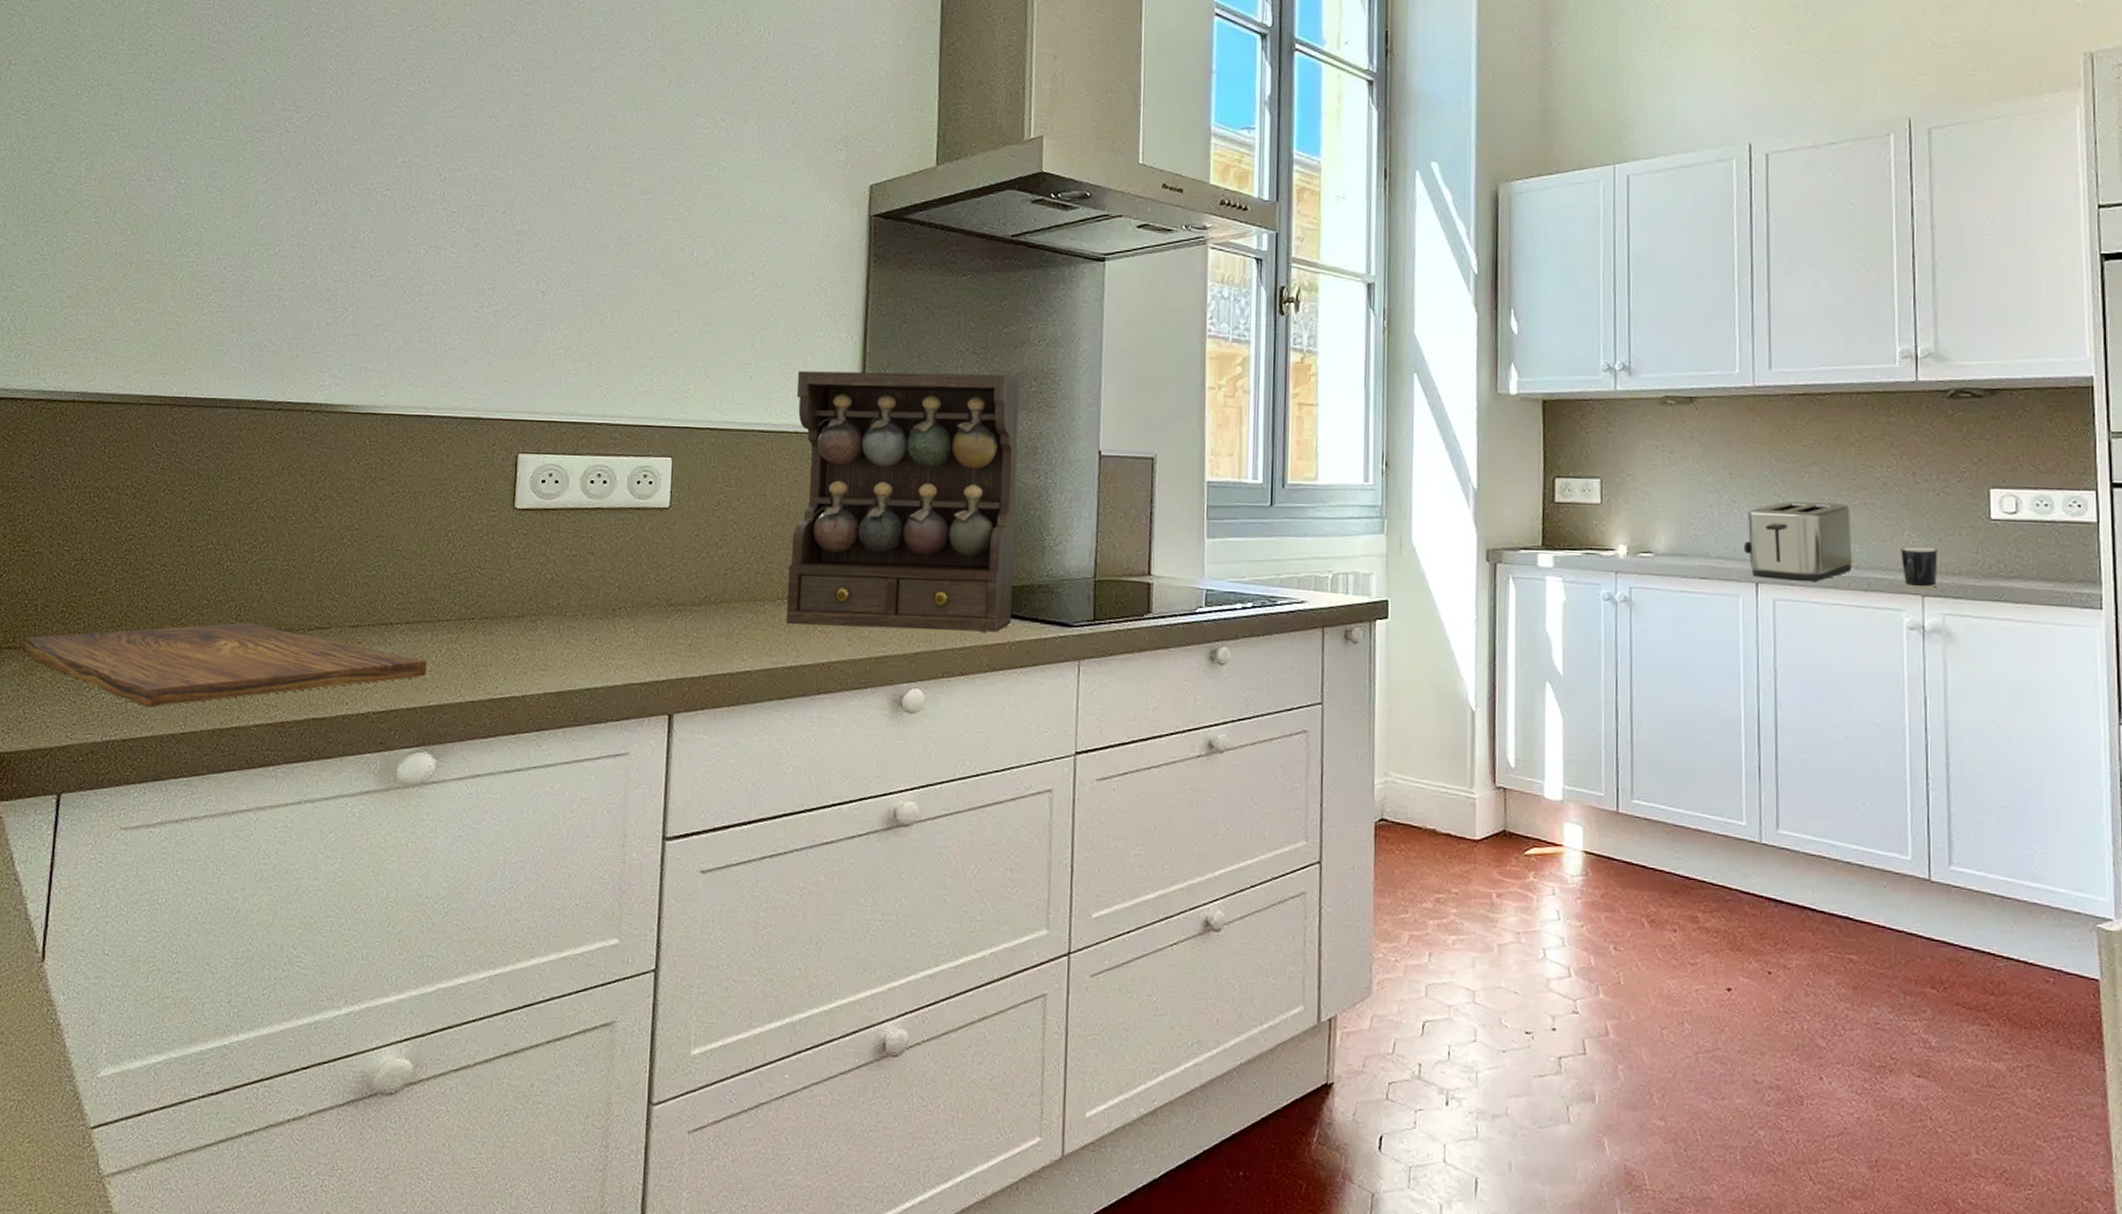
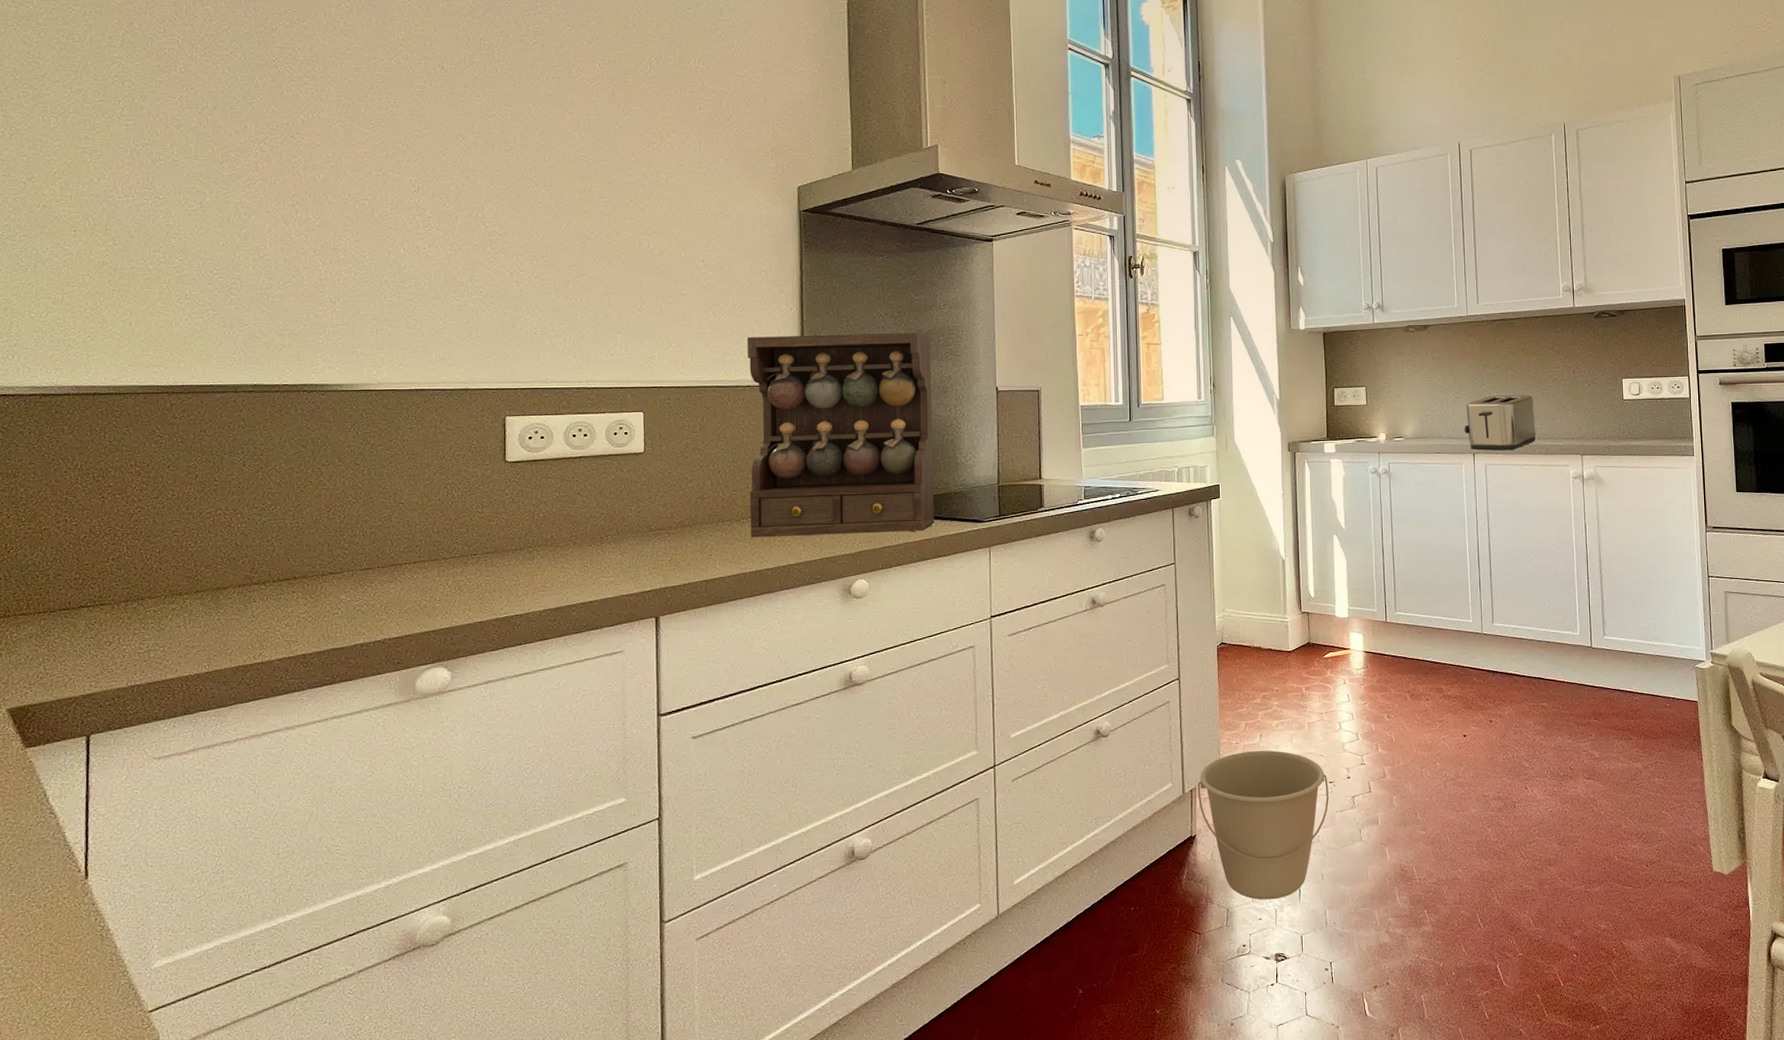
cutting board: present [23,622,426,708] -> none [38,573,435,654]
bucket: none [1338,973,1524,1190] -> present [1198,750,1329,900]
mug: present [1901,546,1937,589] -> none [1567,421,1590,450]

